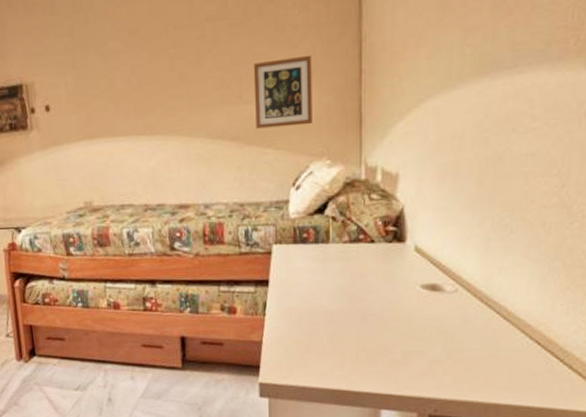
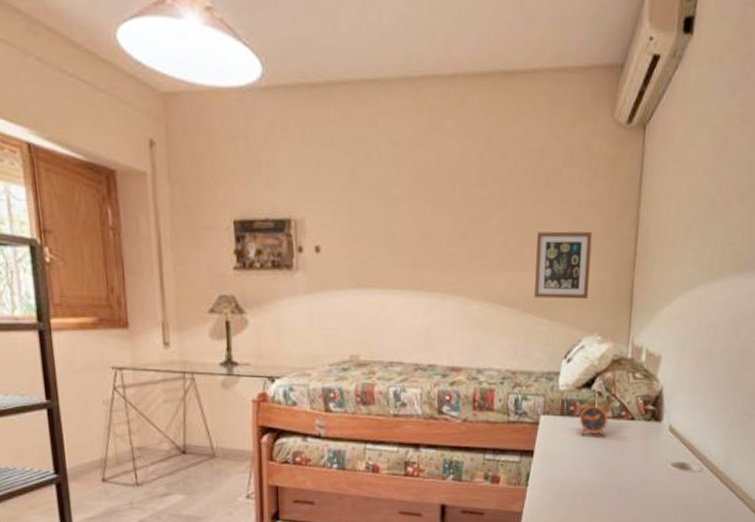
alarm clock: none [312,221,347,263] -> present [579,396,610,438]

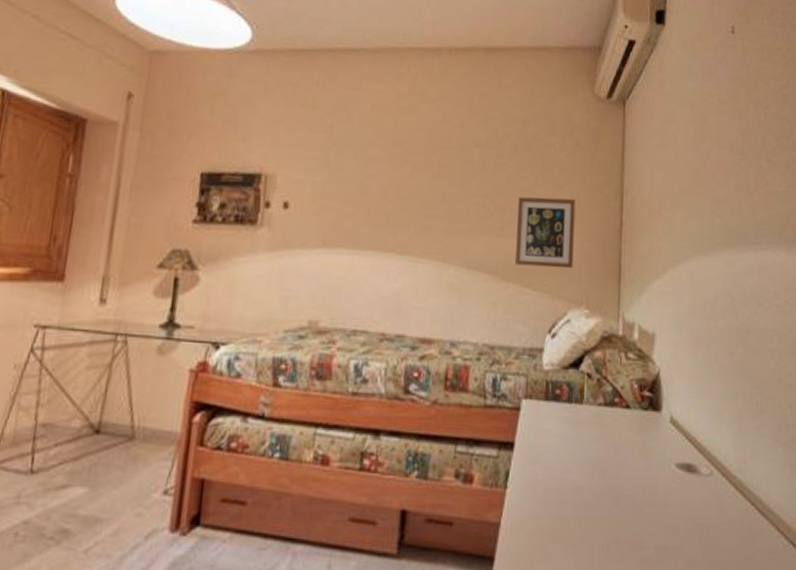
alarm clock: present [579,396,610,438] -> none [566,377,602,429]

